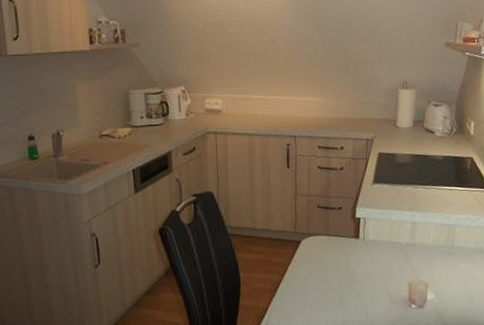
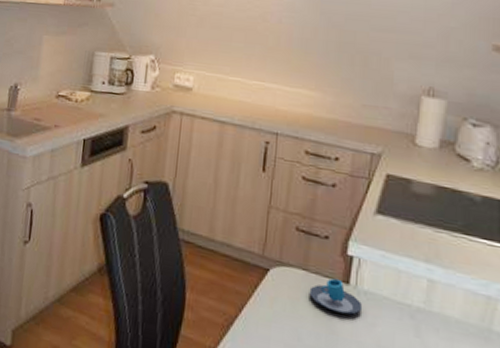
mug: none [331,236,370,260] -> present [309,278,363,315]

